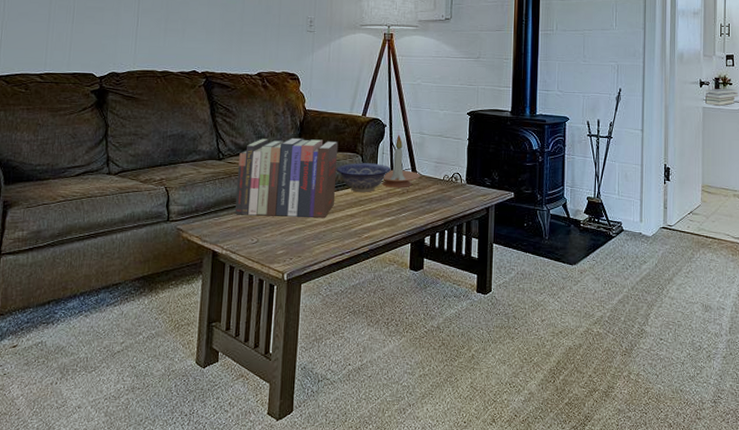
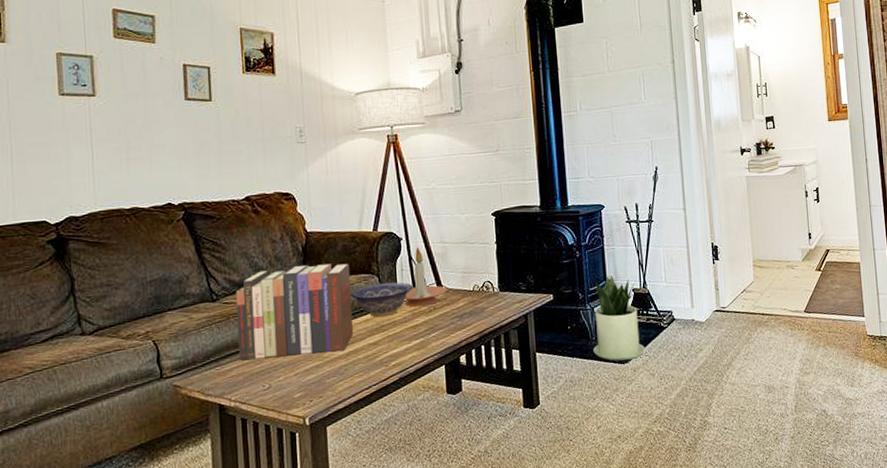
planter: none [545,182,593,262] -> present [593,275,645,361]

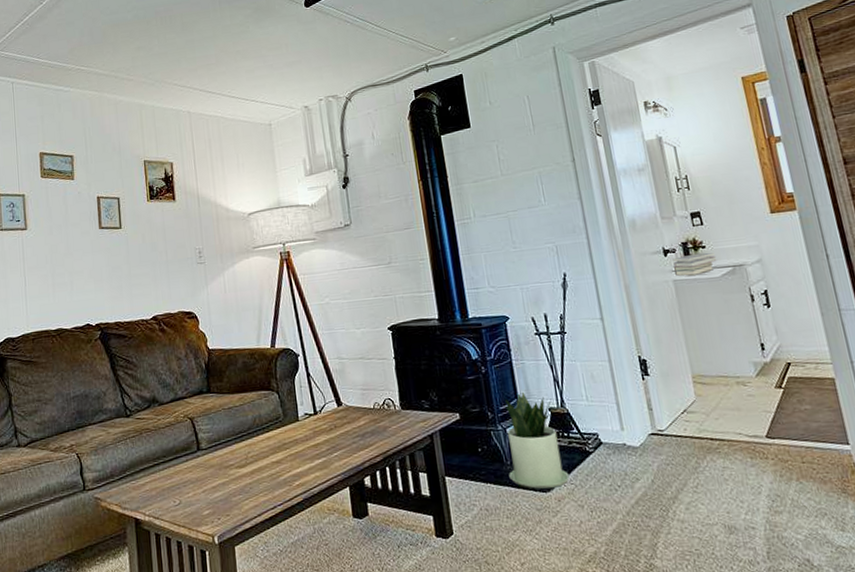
books: present [236,263,353,361] -> none [147,380,256,476]
decorative bowl: present [350,282,413,318] -> none [252,399,313,435]
candle holder: present [404,246,447,308] -> none [304,363,347,426]

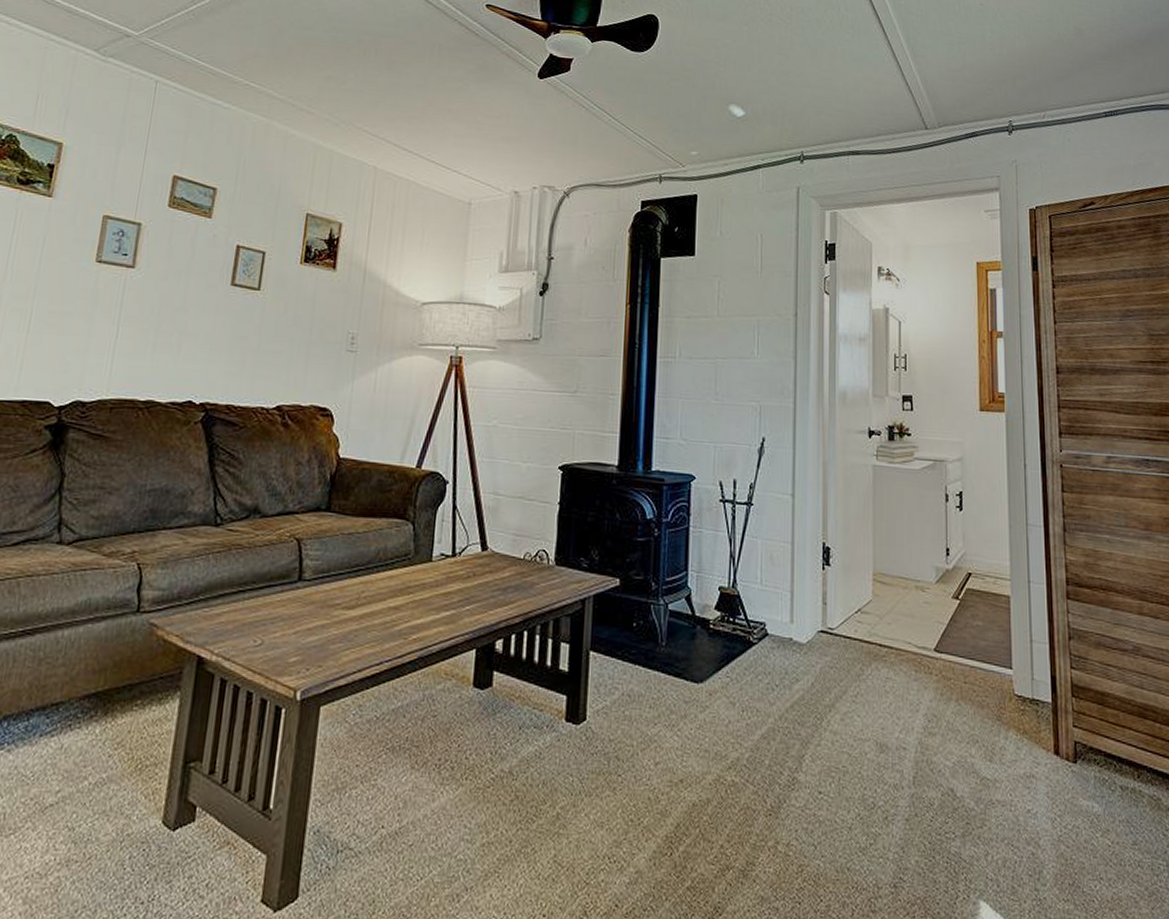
planter: present [505,393,570,489] -> none [661,565,727,679]

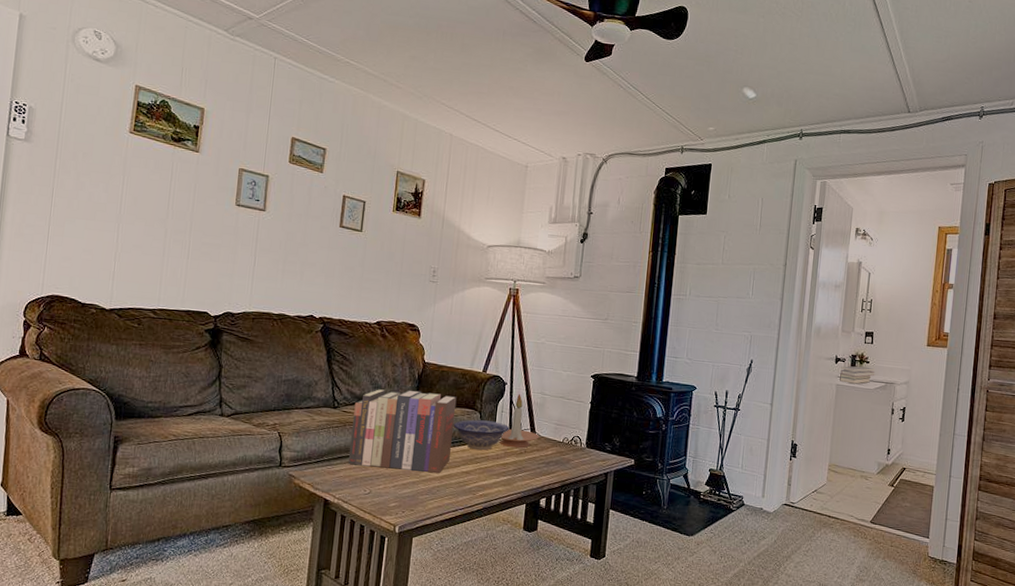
books: none [232,496,382,612] -> present [348,389,457,474]
decorative bowl: none [377,533,453,576] -> present [453,419,510,451]
candle holder: none [438,494,493,570] -> present [499,393,539,448]

